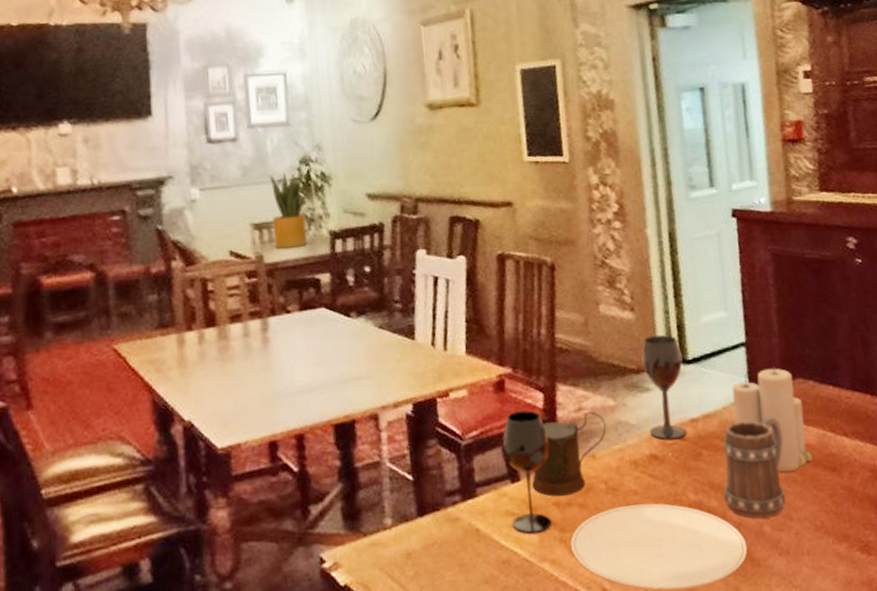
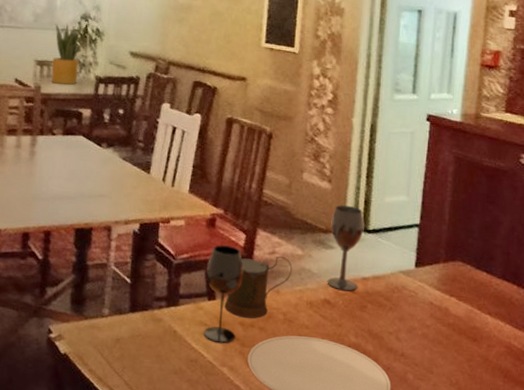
beer mug: present [723,417,786,518] -> none [378,286,437,368]
candle: present [732,366,813,473] -> none [399,248,459,335]

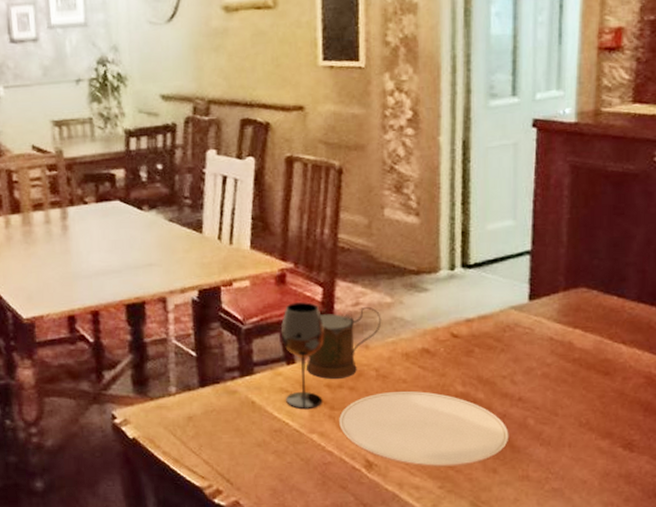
planter: present [51,23,83,86] -> none [67,72,104,146]
wine glass: present [327,205,365,291] -> none [423,239,464,337]

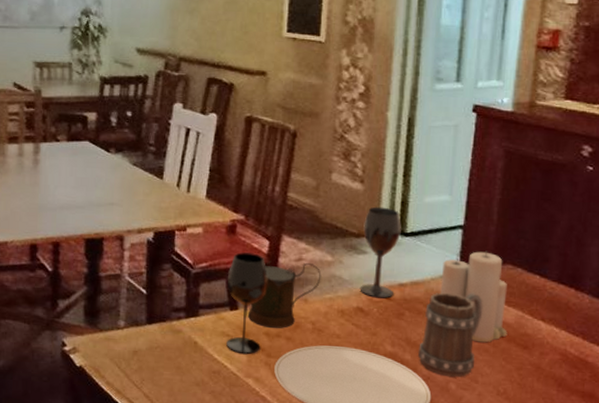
wine glass: none [423,239,464,337] -> present [359,206,401,298]
beer mug: none [490,321,558,412] -> present [417,292,483,377]
candle: none [510,275,586,373] -> present [440,250,508,343]

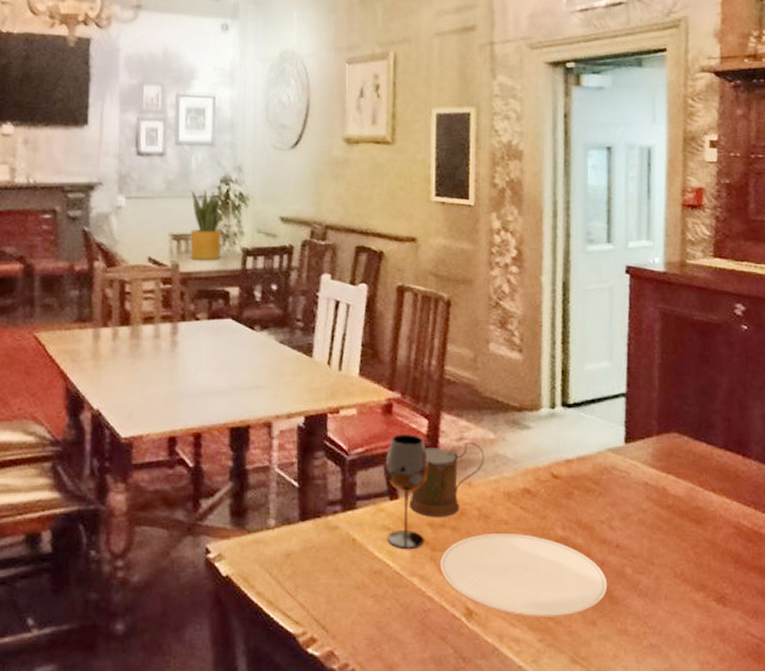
planter: none [52,20,85,88] -> present [190,189,225,261]
wine glass: present [359,206,401,298] -> none [525,377,564,477]
beer mug: present [417,292,483,377] -> none [589,465,653,559]
candle: present [440,250,508,343] -> none [608,419,679,520]

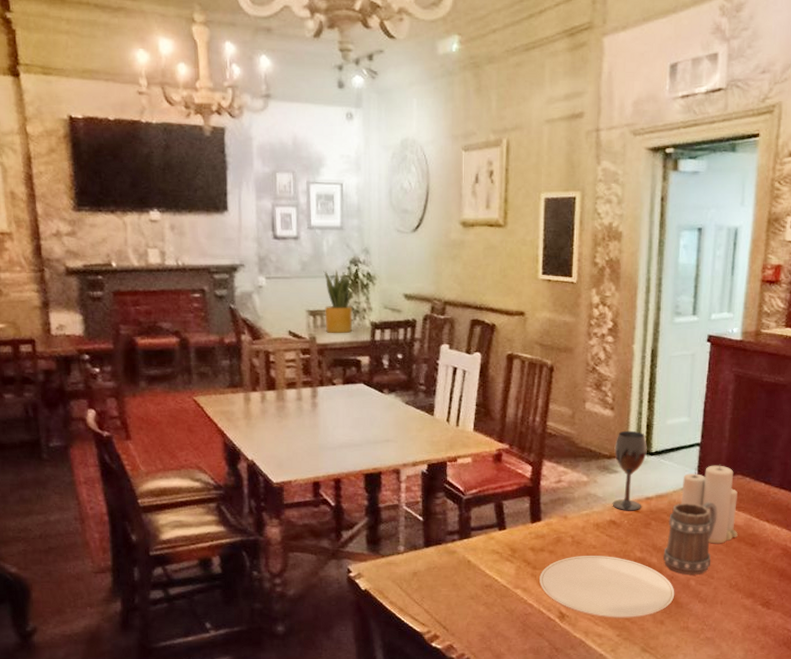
wine glass: present [385,434,429,550] -> none [495,478,532,569]
beer mug: present [410,438,485,517] -> none [515,481,579,543]
wine glass: none [525,377,564,477] -> present [612,430,647,511]
beer mug: none [589,465,653,559] -> present [662,501,717,574]
candle: none [608,419,679,520] -> present [681,464,738,544]

